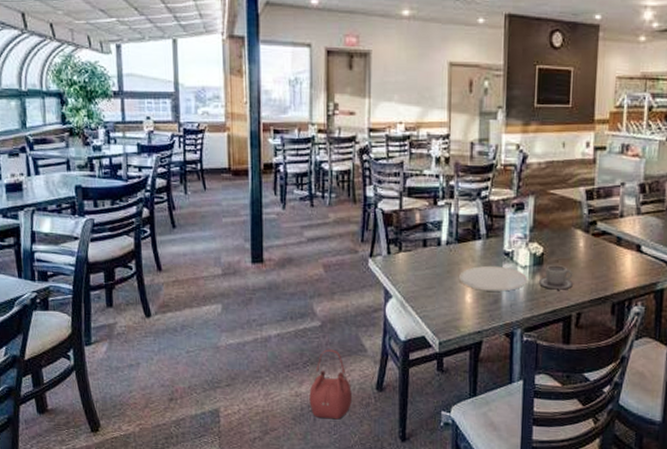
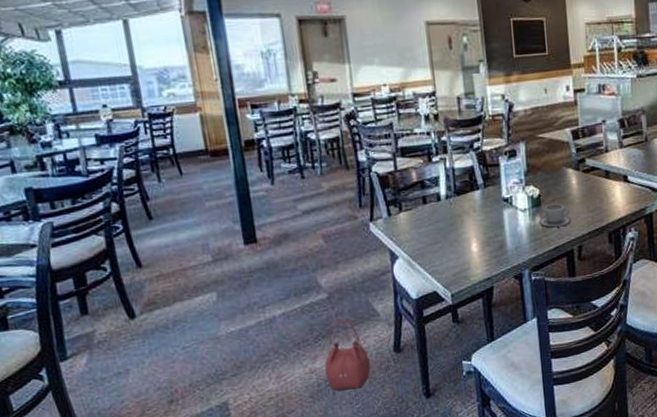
plate: present [459,265,527,292] -> none [463,212,528,239]

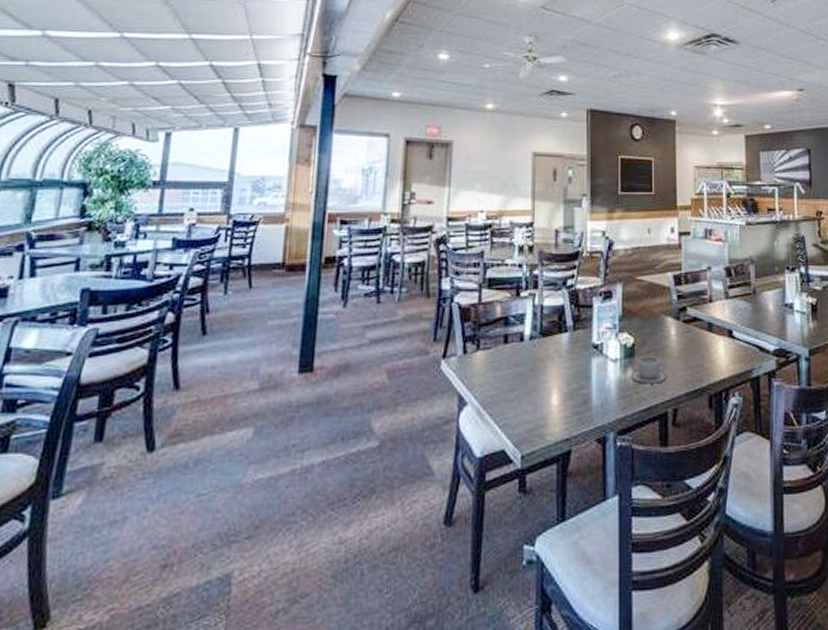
handbag: present [324,319,371,391] -> none [356,476,413,572]

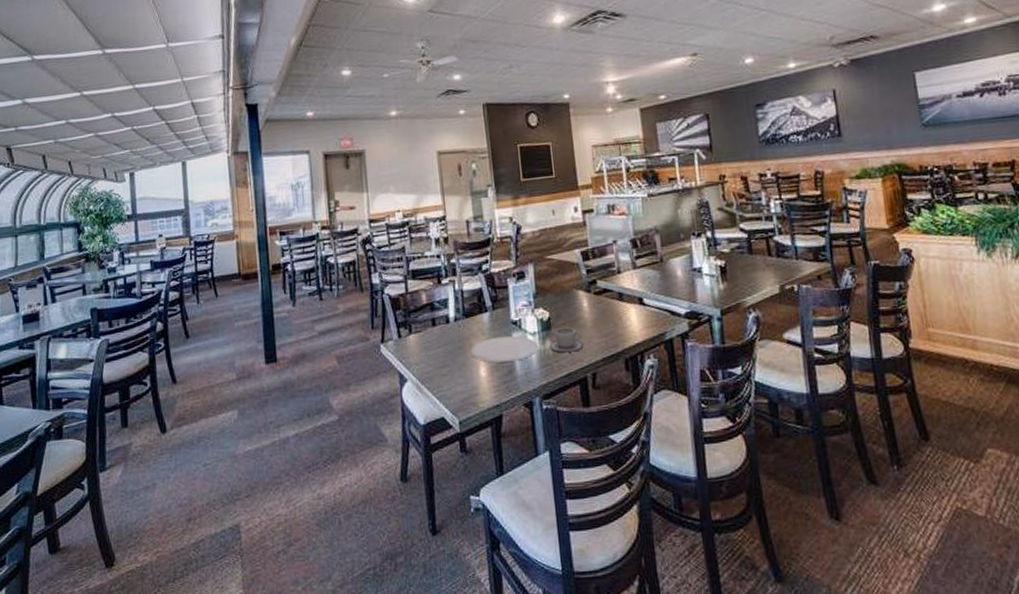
plate: none [544,360,618,390] -> present [471,335,538,363]

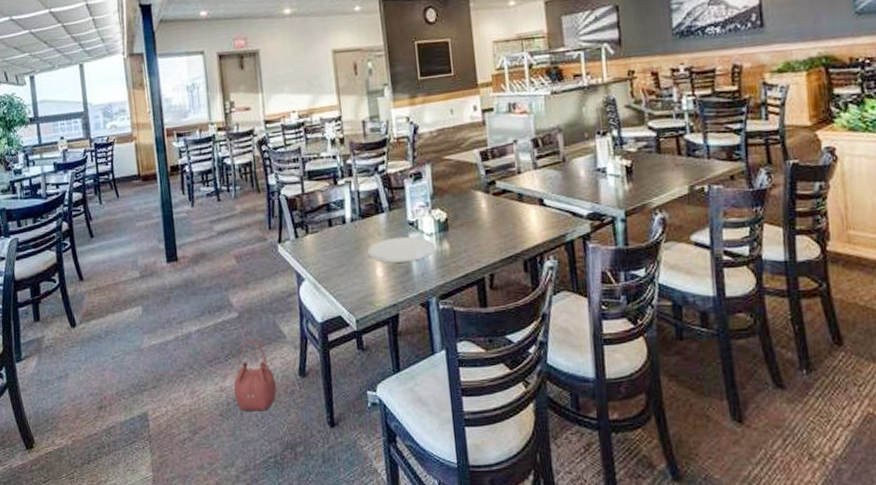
handbag: none [332,443,377,521] -> present [233,339,277,412]
cup: present [549,327,583,353] -> none [446,228,481,254]

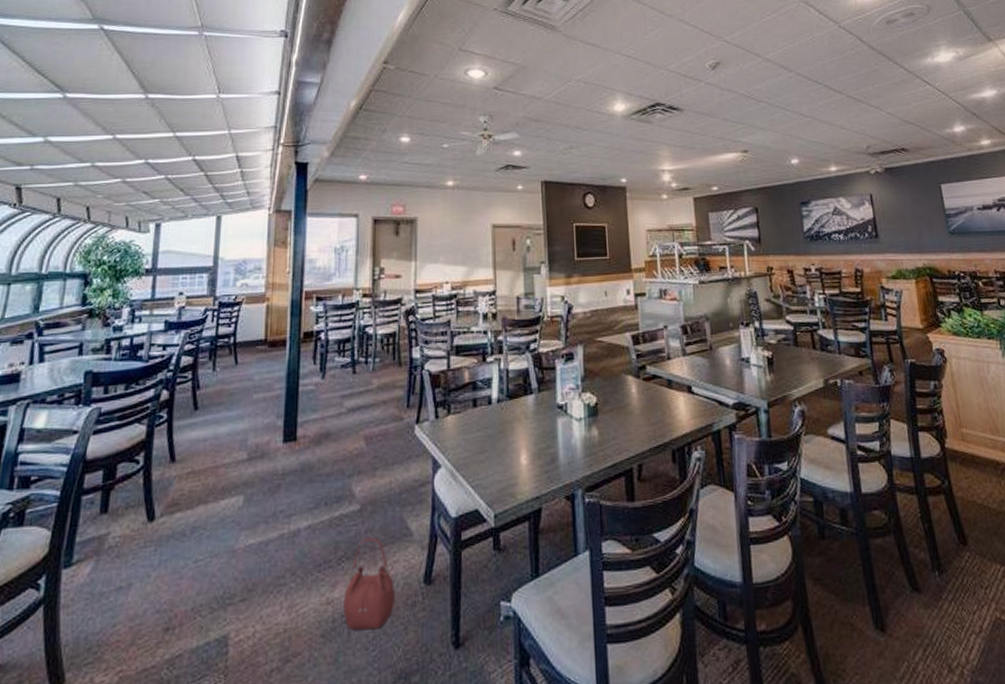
plate: present [367,236,435,263] -> none [513,420,583,450]

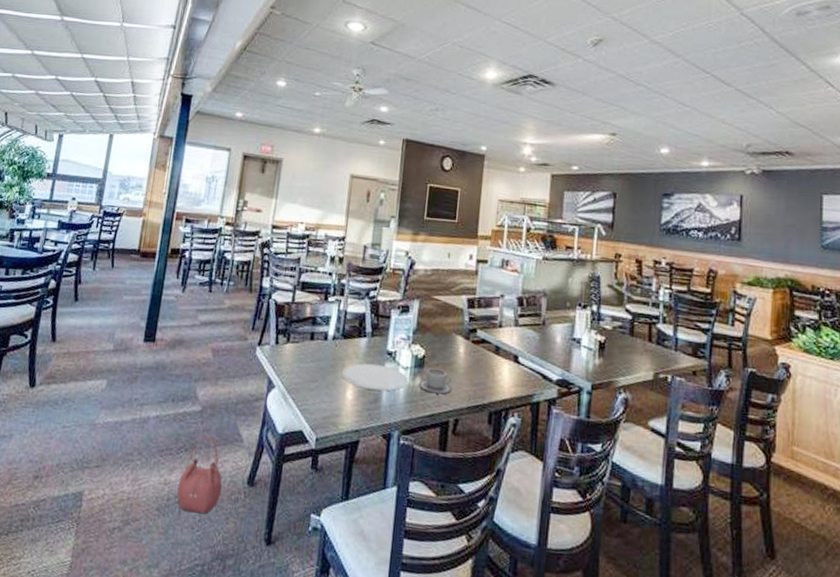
plate: none [513,420,583,450] -> present [342,363,408,391]
cup: none [595,414,630,441] -> present [418,368,453,395]

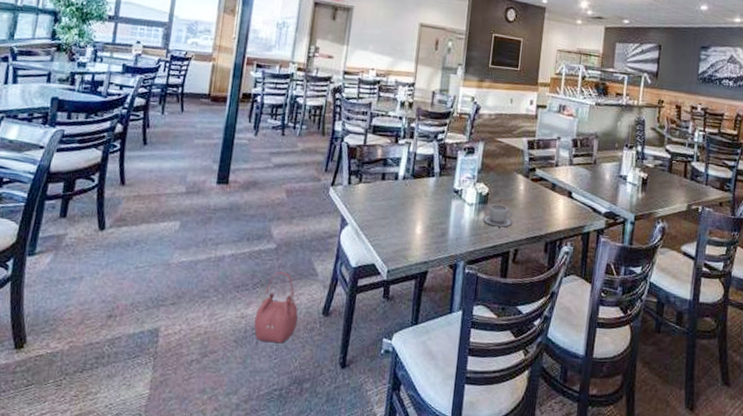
plate: present [342,363,408,391] -> none [412,201,473,226]

